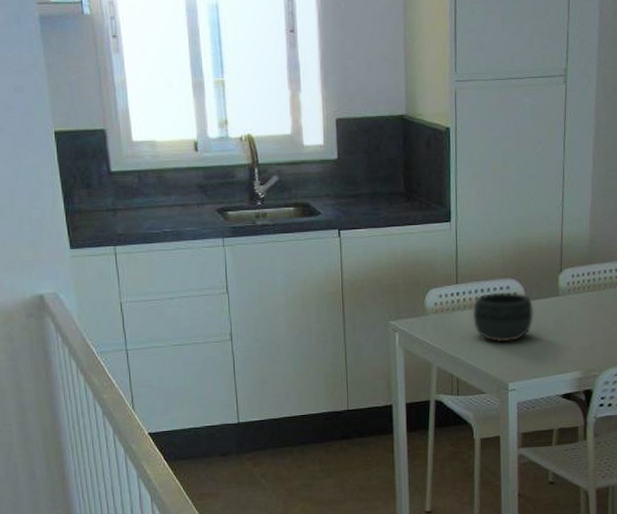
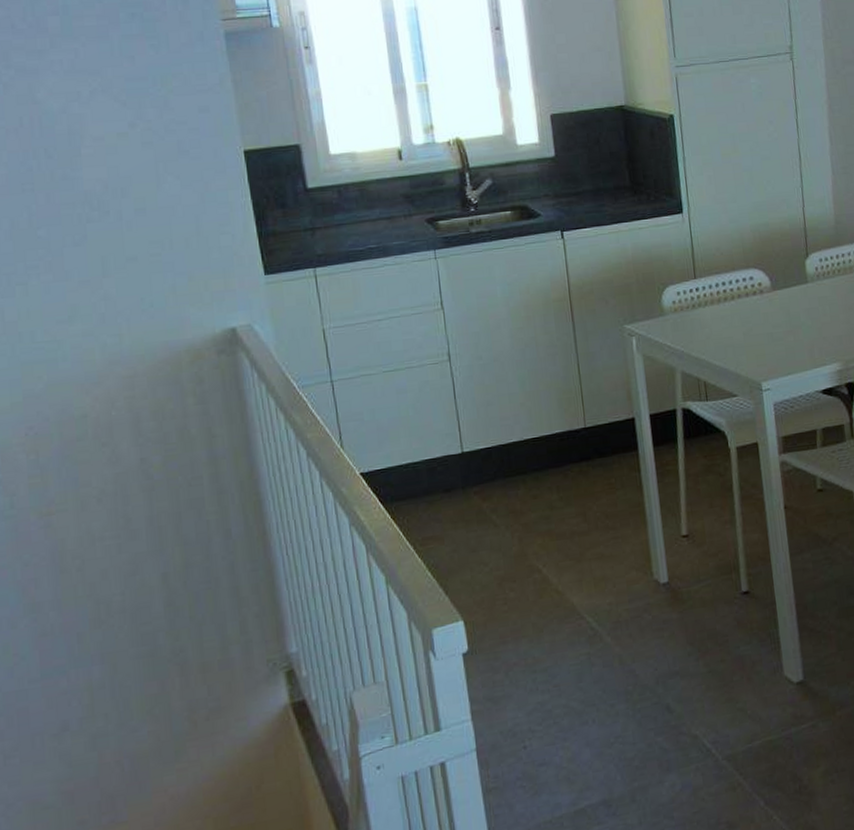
bowl: present [472,293,534,342] -> none [714,283,783,338]

